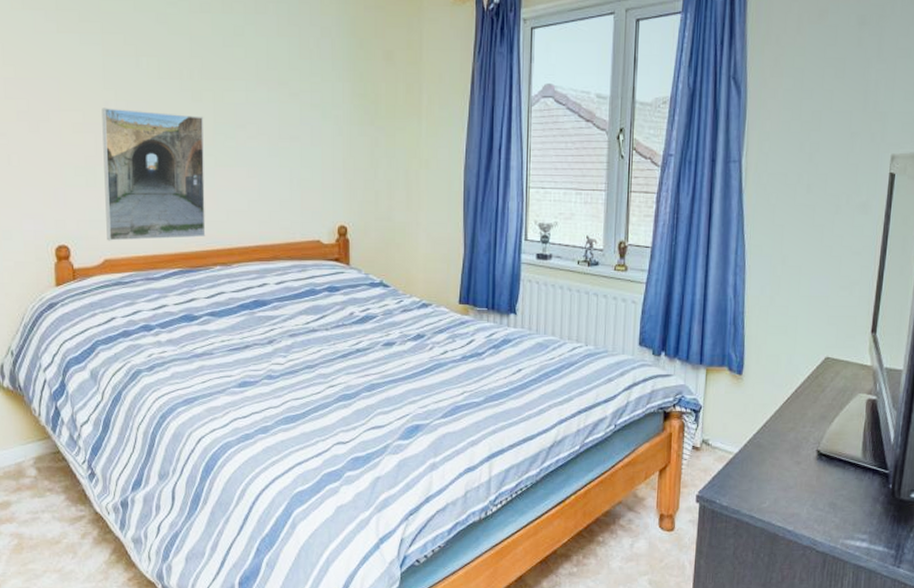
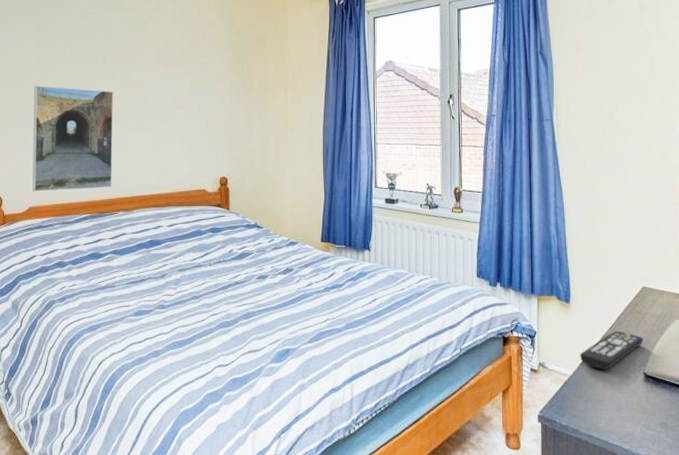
remote control: none [748,405,821,448] -> present [579,330,643,370]

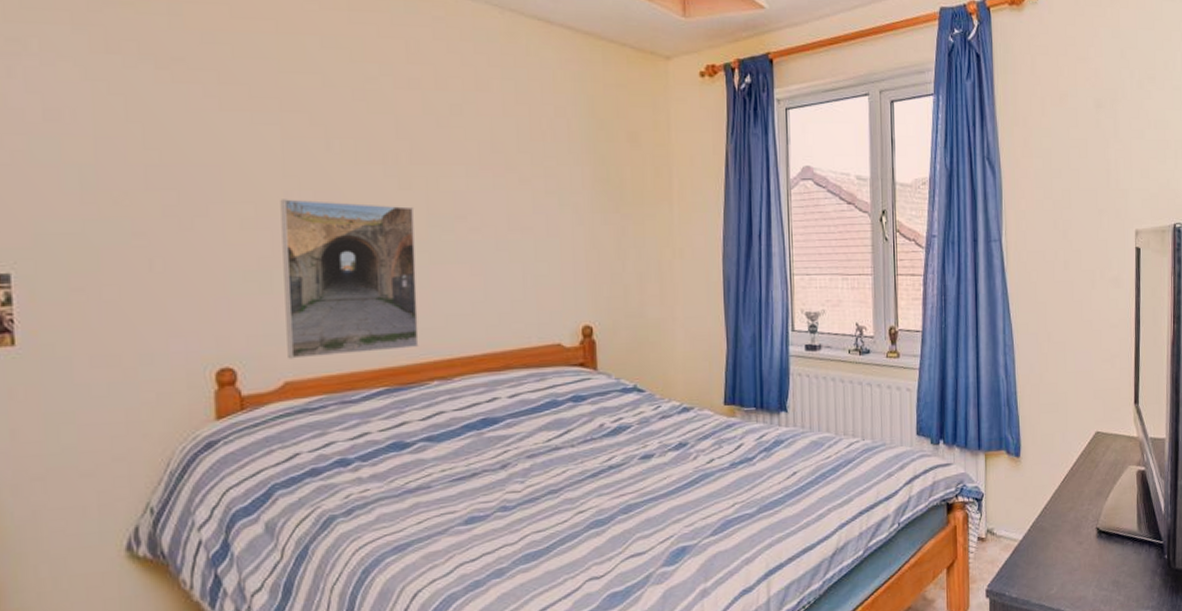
remote control: present [579,330,643,370] -> none [1030,483,1096,530]

